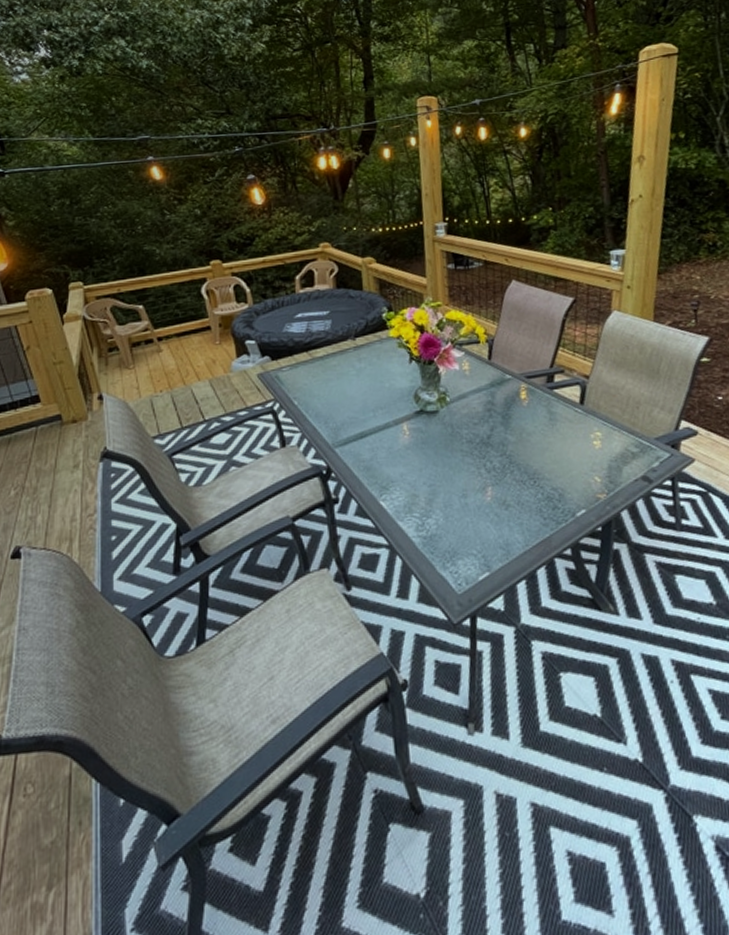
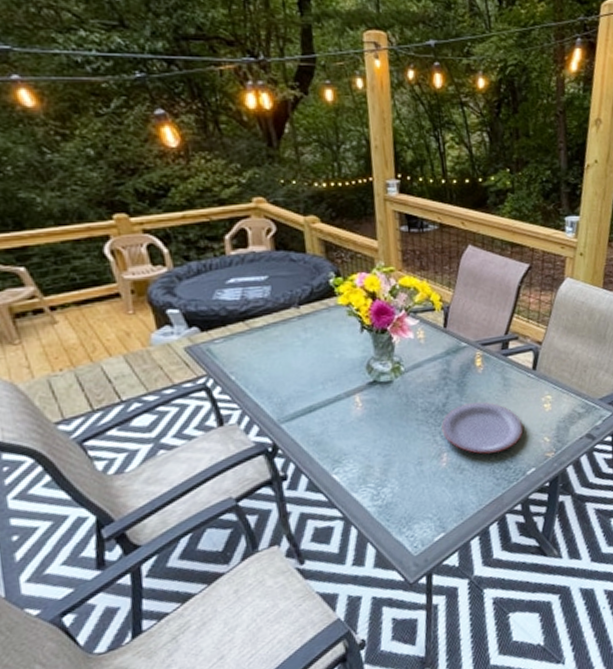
plate: none [486,435,572,491] -> present [441,402,523,454]

